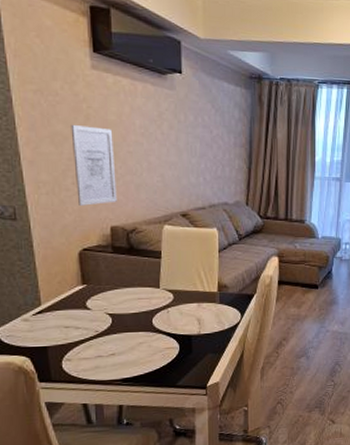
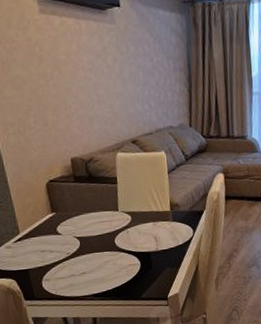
wall art: present [70,124,117,206] -> none [27,67,74,142]

